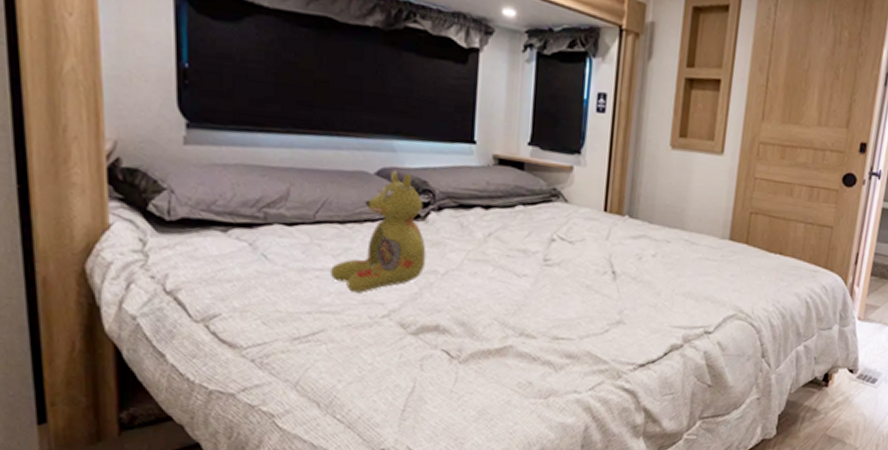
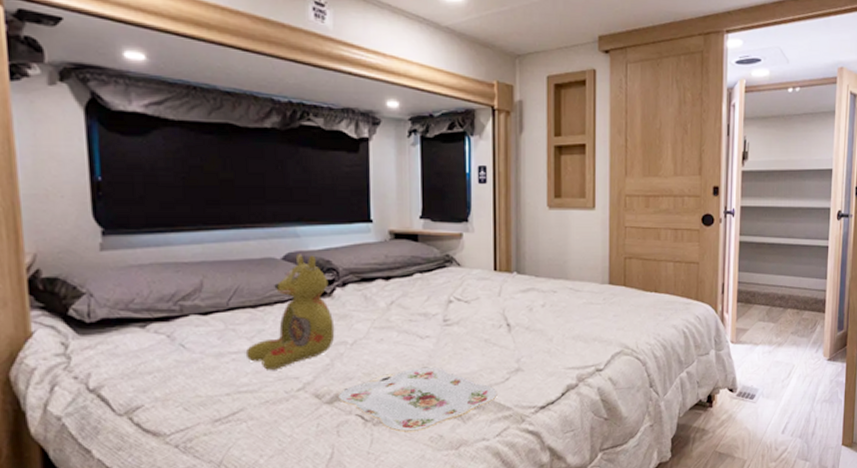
serving tray: none [425,307,595,376] -> present [338,366,497,433]

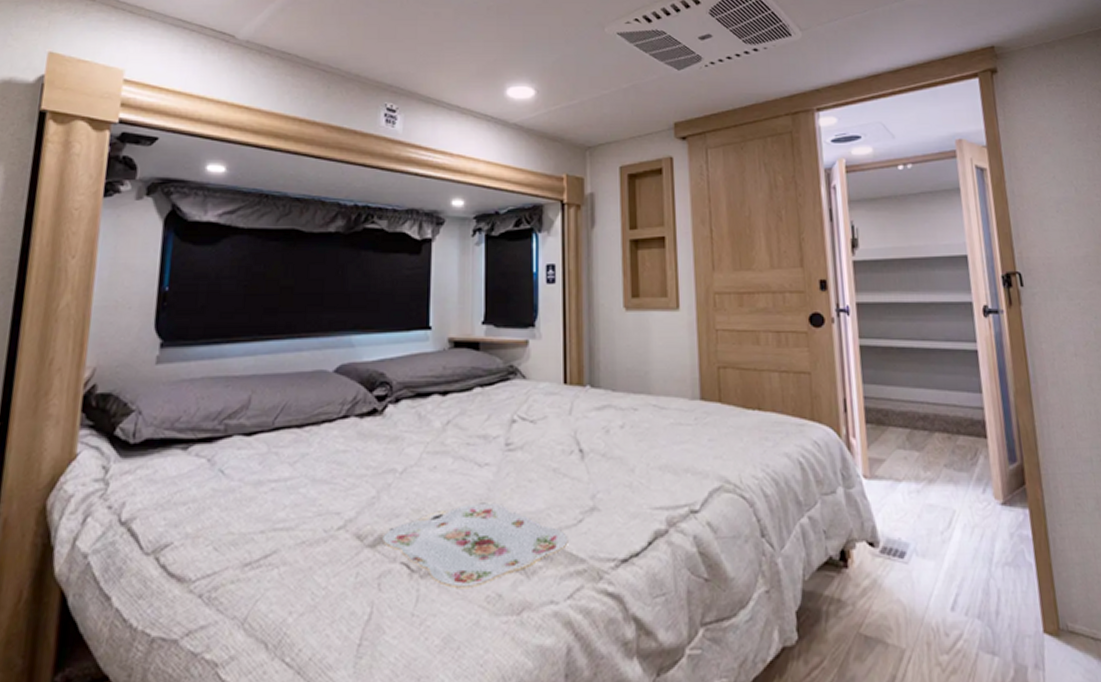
stuffed bear: present [245,254,335,370] -> none [285,366,384,503]

